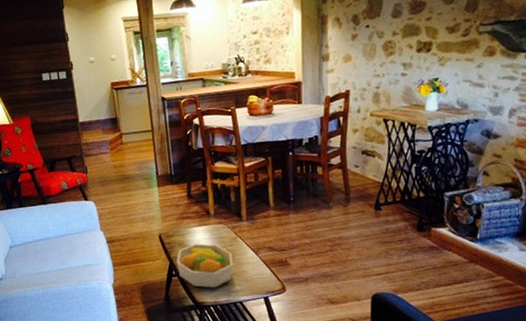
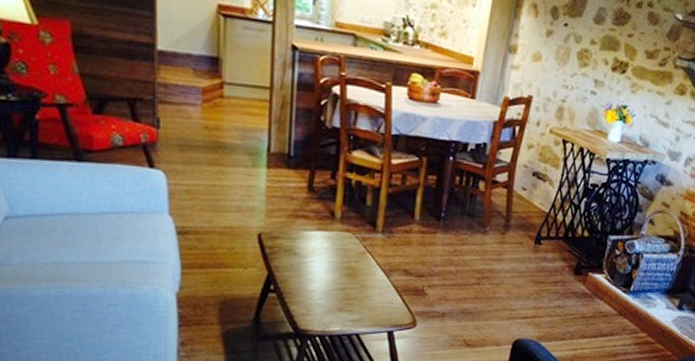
fruit bowl: present [177,243,233,288] -> none [278,253,355,313]

